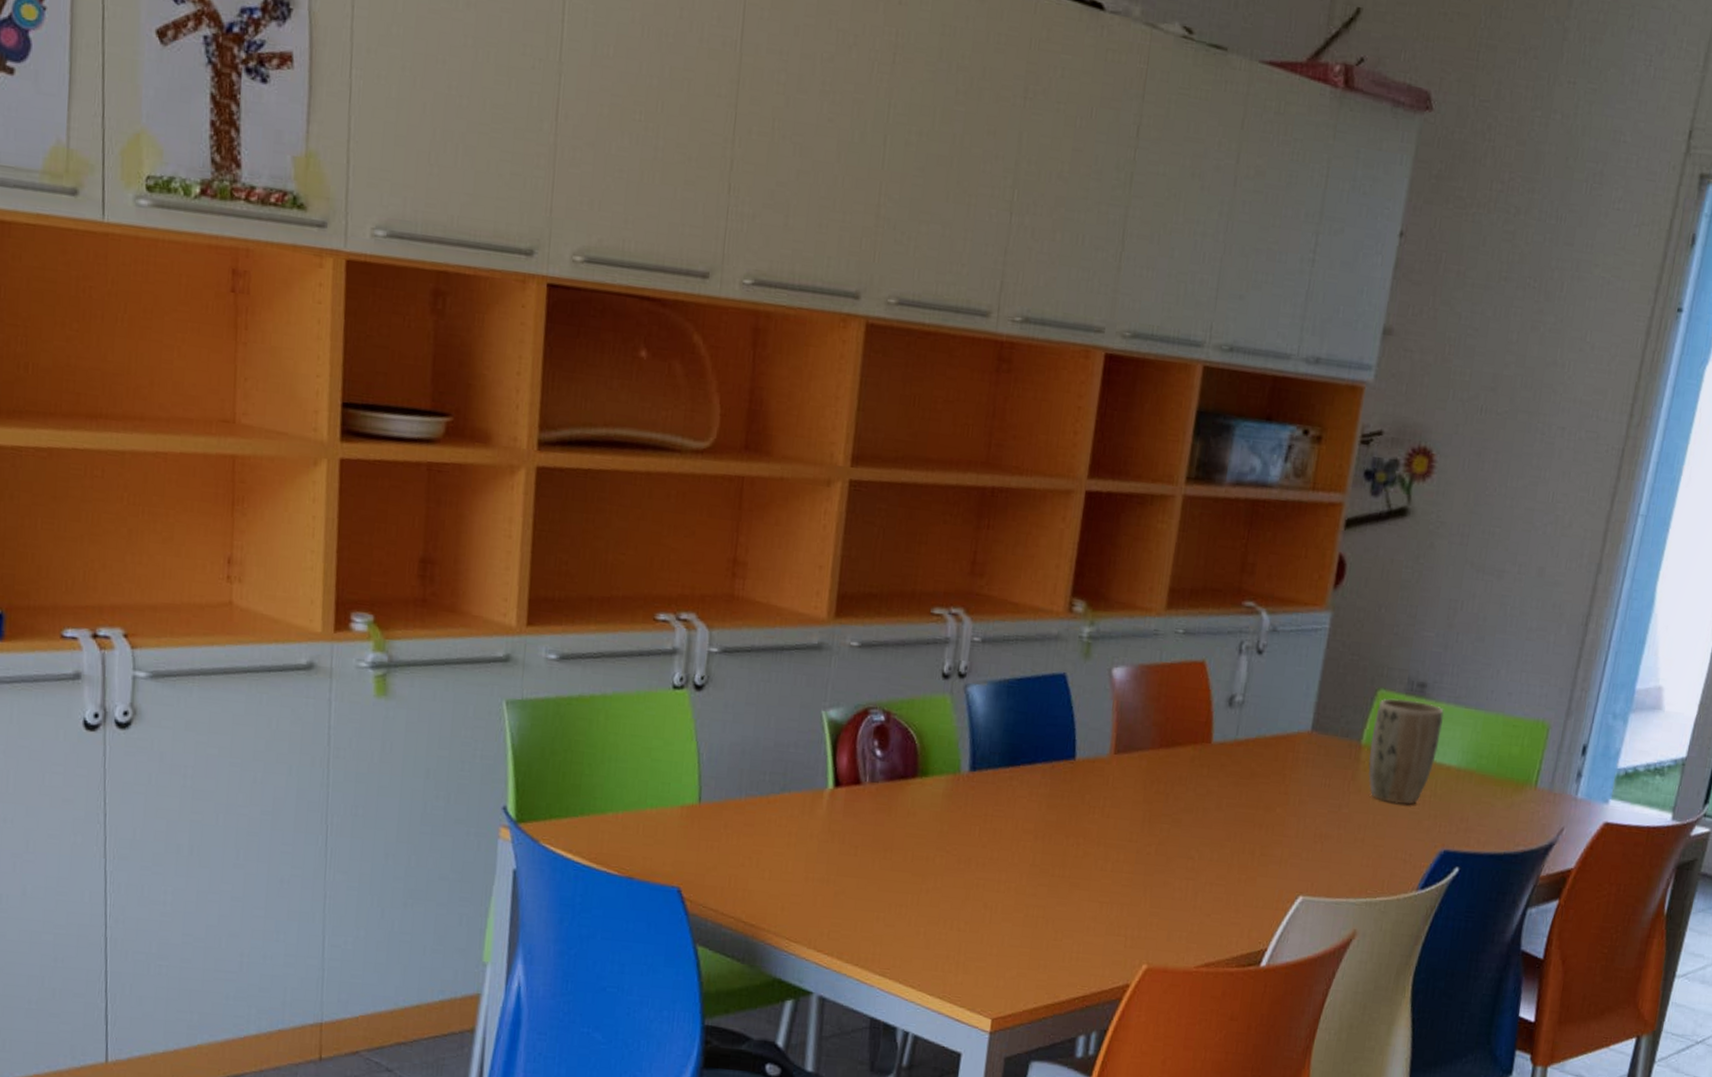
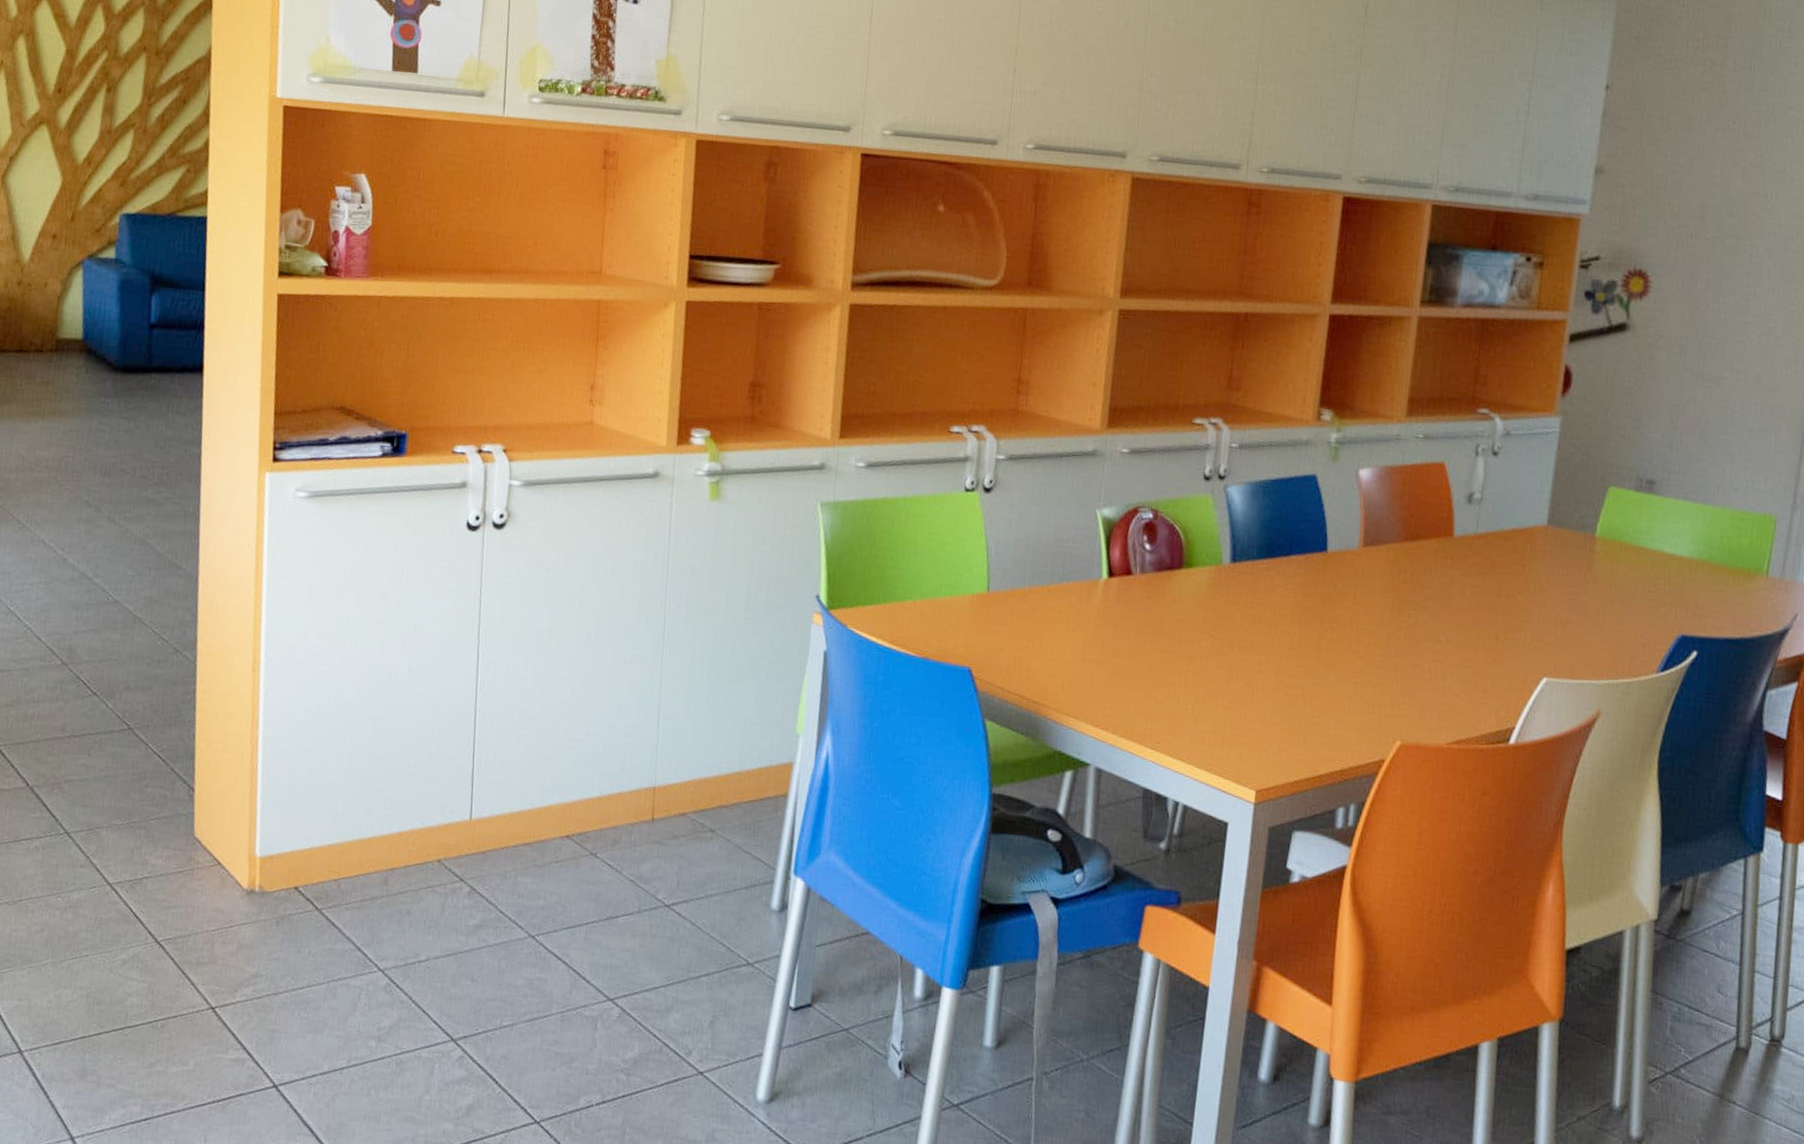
plant pot: present [1368,698,1444,805] -> none [1603,494,1674,592]

